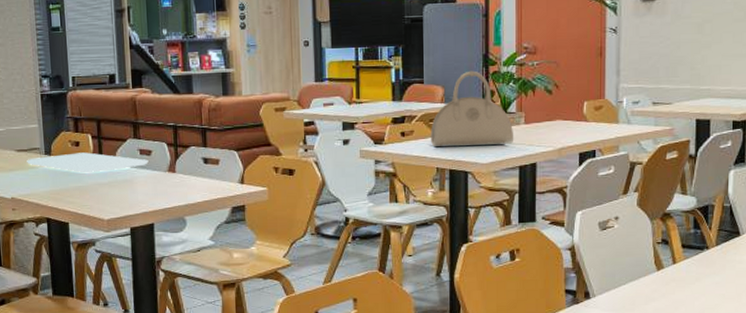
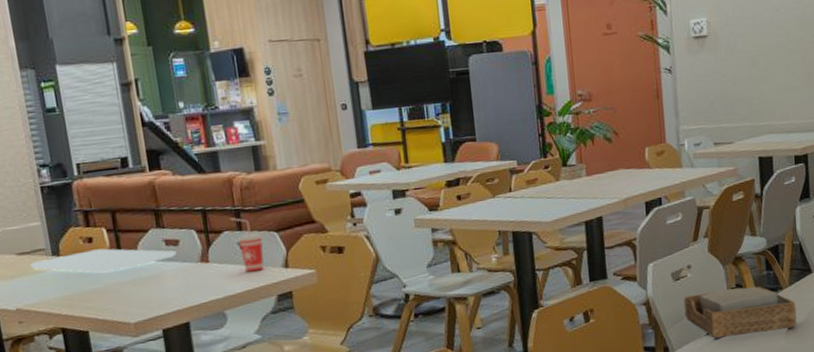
beverage cup: none [197,135,224,184] -> present [230,218,264,272]
handbag: present [430,70,514,147] -> none [488,123,577,209]
napkin holder: none [608,243,721,289] -> present [683,286,797,338]

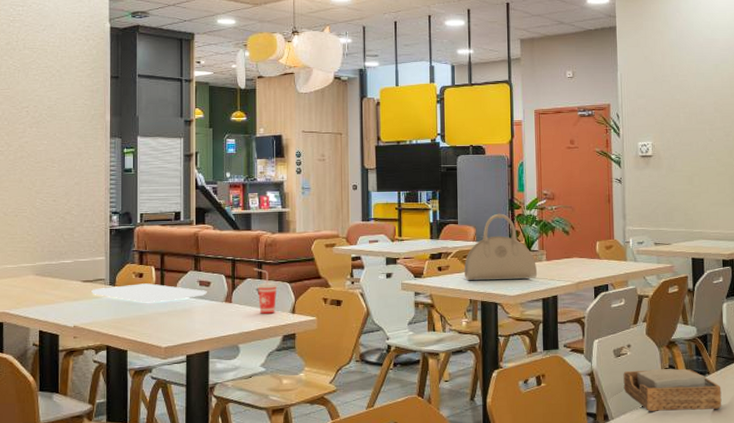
handbag: none [488,123,577,209] -> present [463,213,538,281]

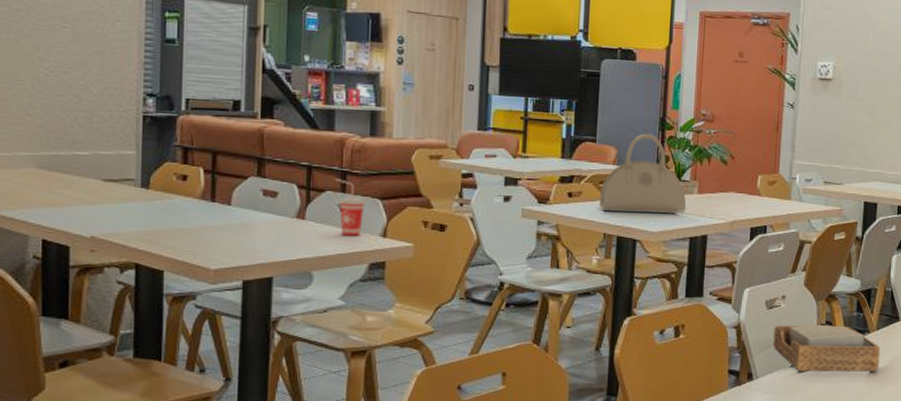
tray: present [91,283,207,303] -> none [116,188,273,213]

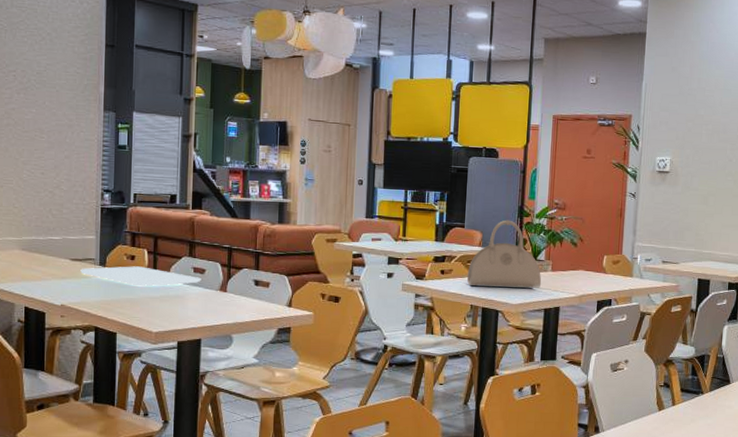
tray: none [116,188,273,213] -> present [80,266,201,287]
beverage cup: present [335,178,365,236] -> none [250,258,275,306]
napkin holder: present [773,325,880,373] -> none [617,386,713,429]

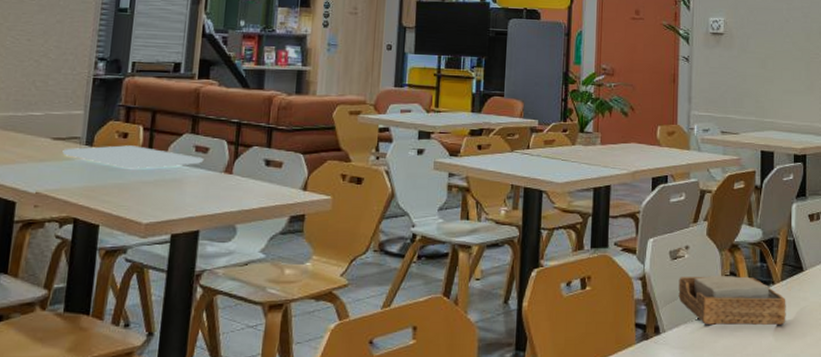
handbag: present [467,220,542,289] -> none [506,87,590,165]
napkin holder: none [617,386,713,429] -> present [678,276,786,326]

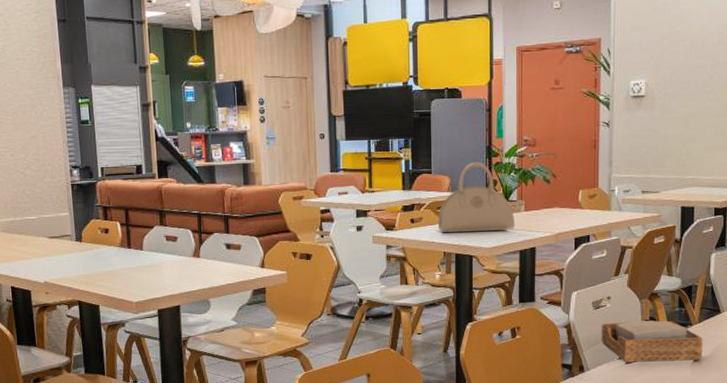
tray: present [62,145,204,169] -> none [59,239,174,259]
handbag: none [506,87,590,165] -> present [437,161,515,233]

